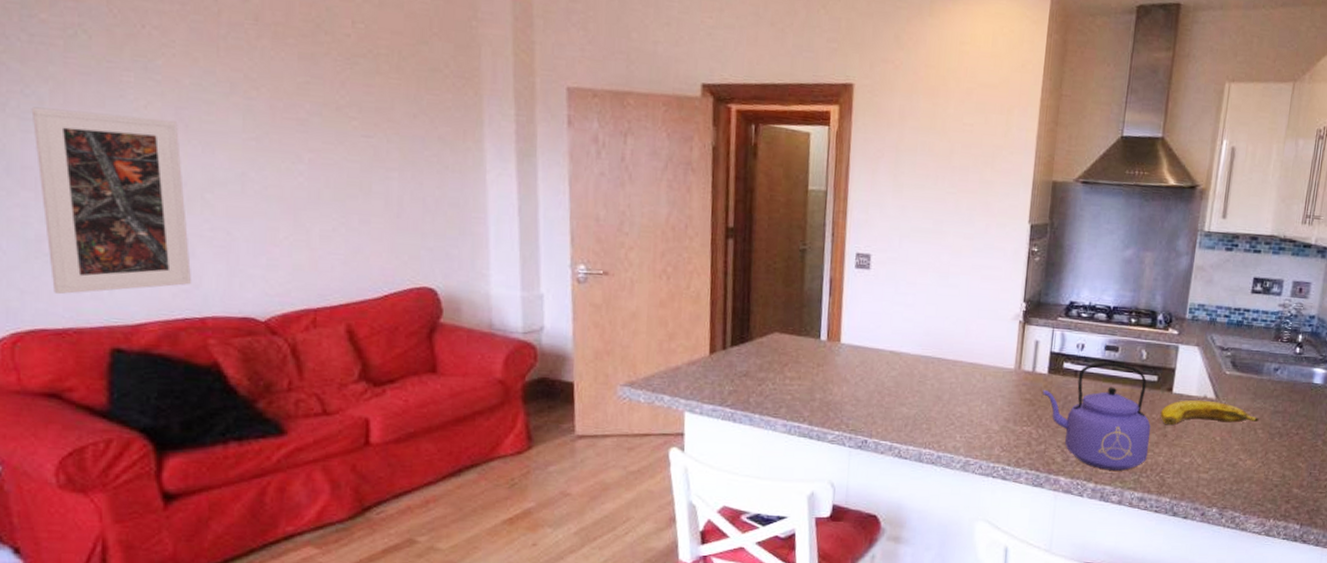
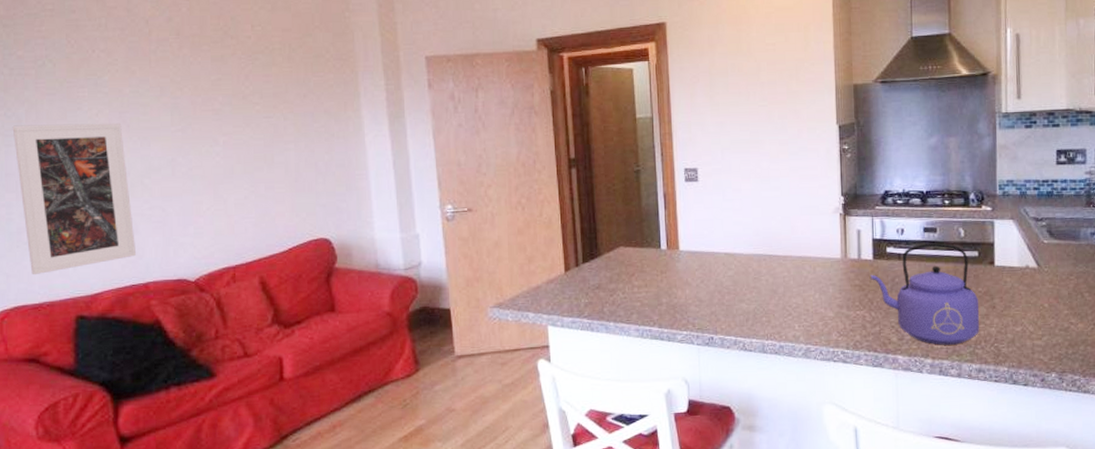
banana: present [1160,399,1259,426] -> none [986,269,1084,297]

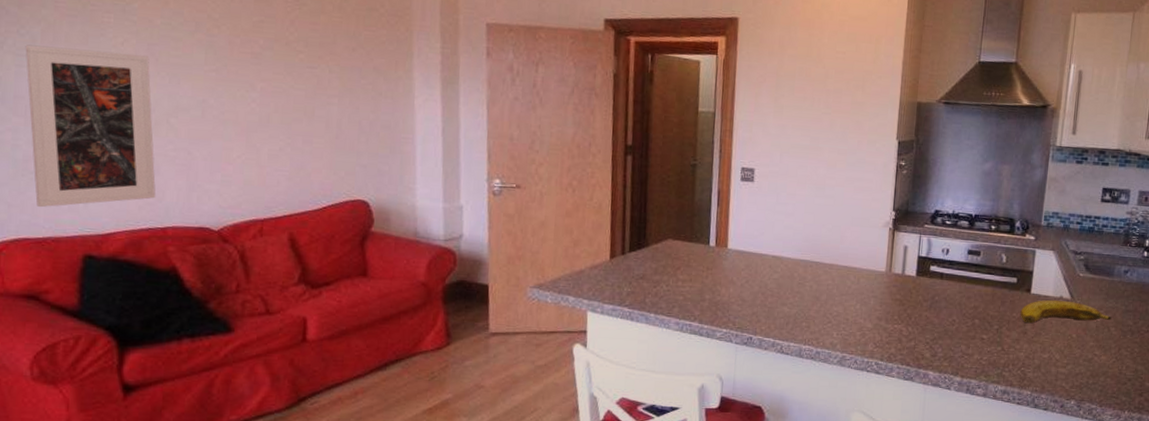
kettle: present [870,243,980,345] -> none [911,265,1012,366]
banana: none [986,269,1084,297] -> present [1020,299,1112,324]

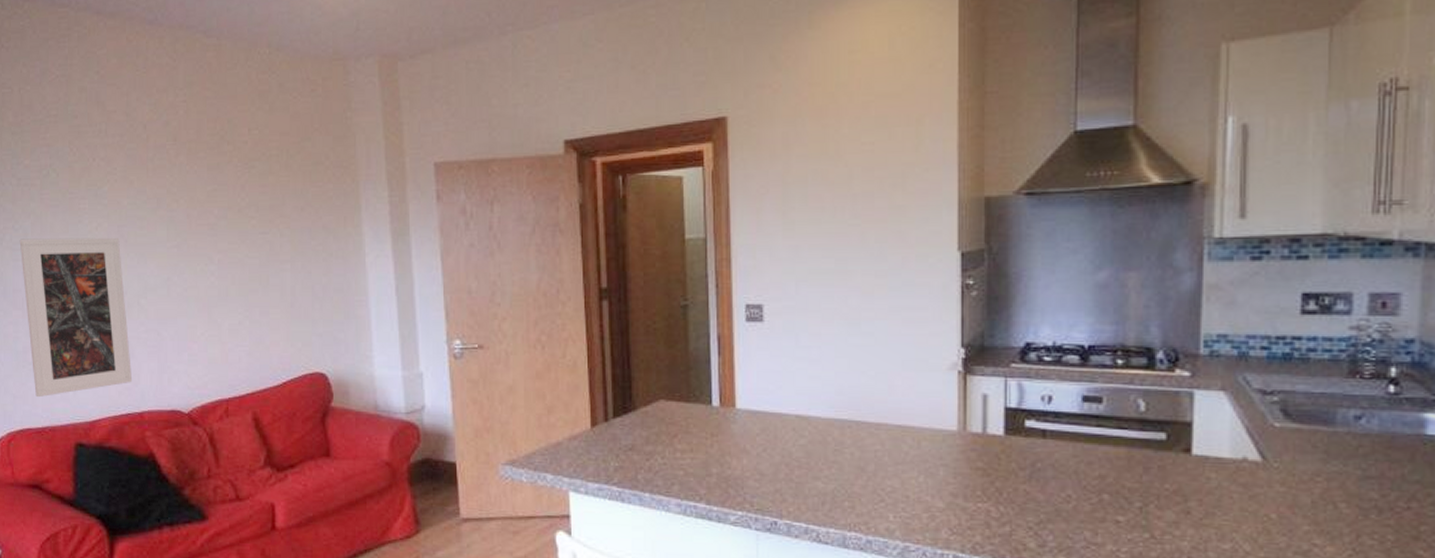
banana: present [1020,299,1112,324] -> none [1176,463,1339,499]

